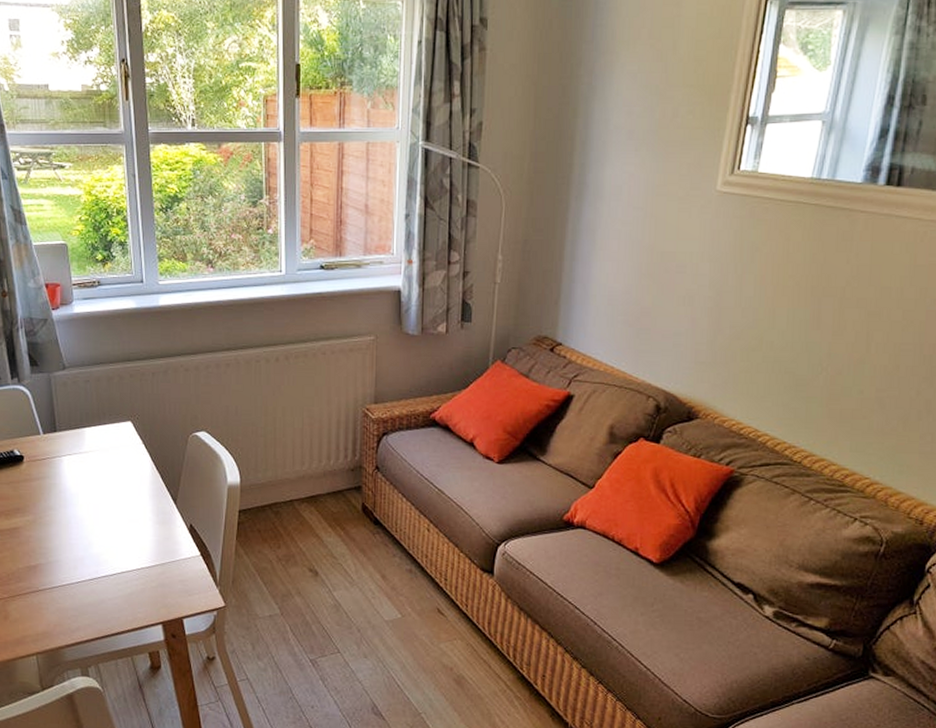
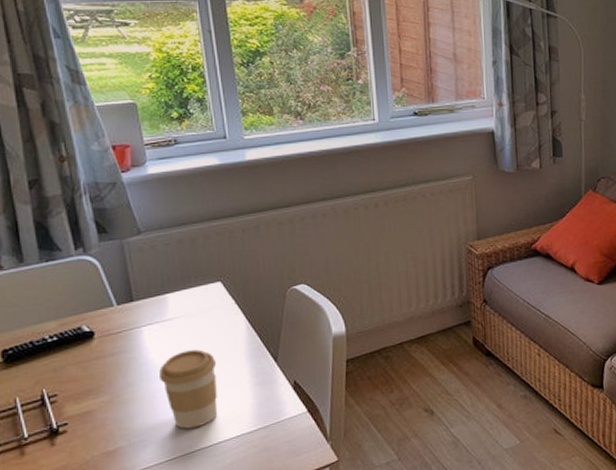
coffee cup: none [75,483,124,556] -> present [159,349,218,429]

